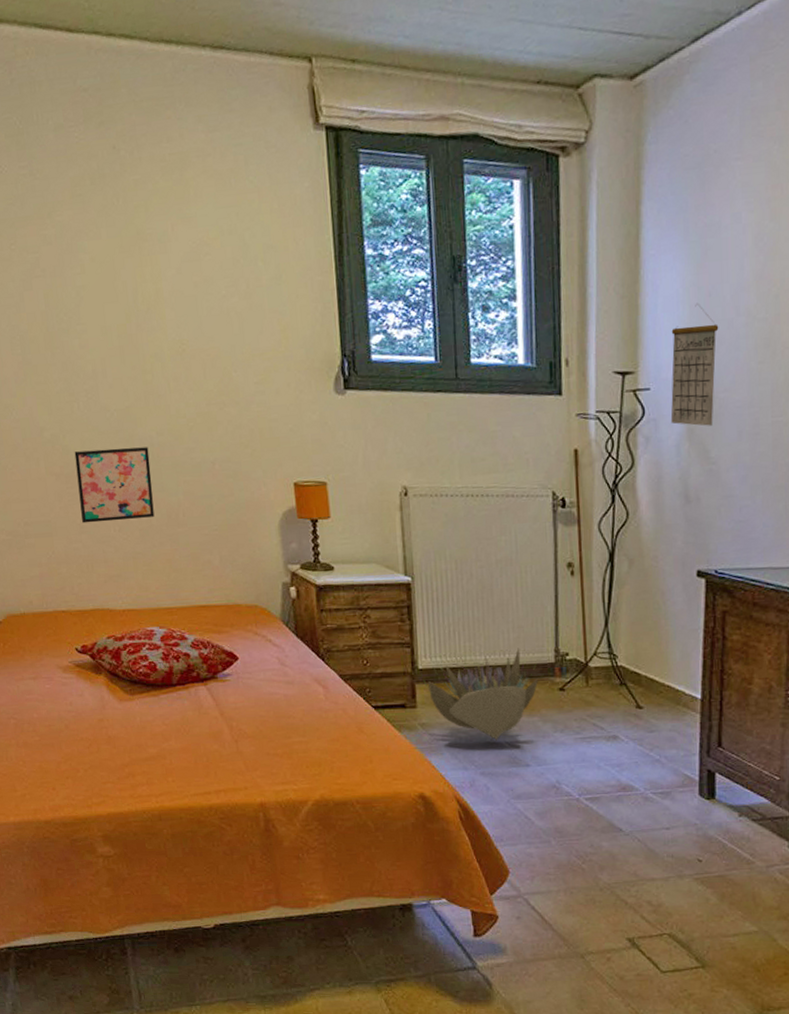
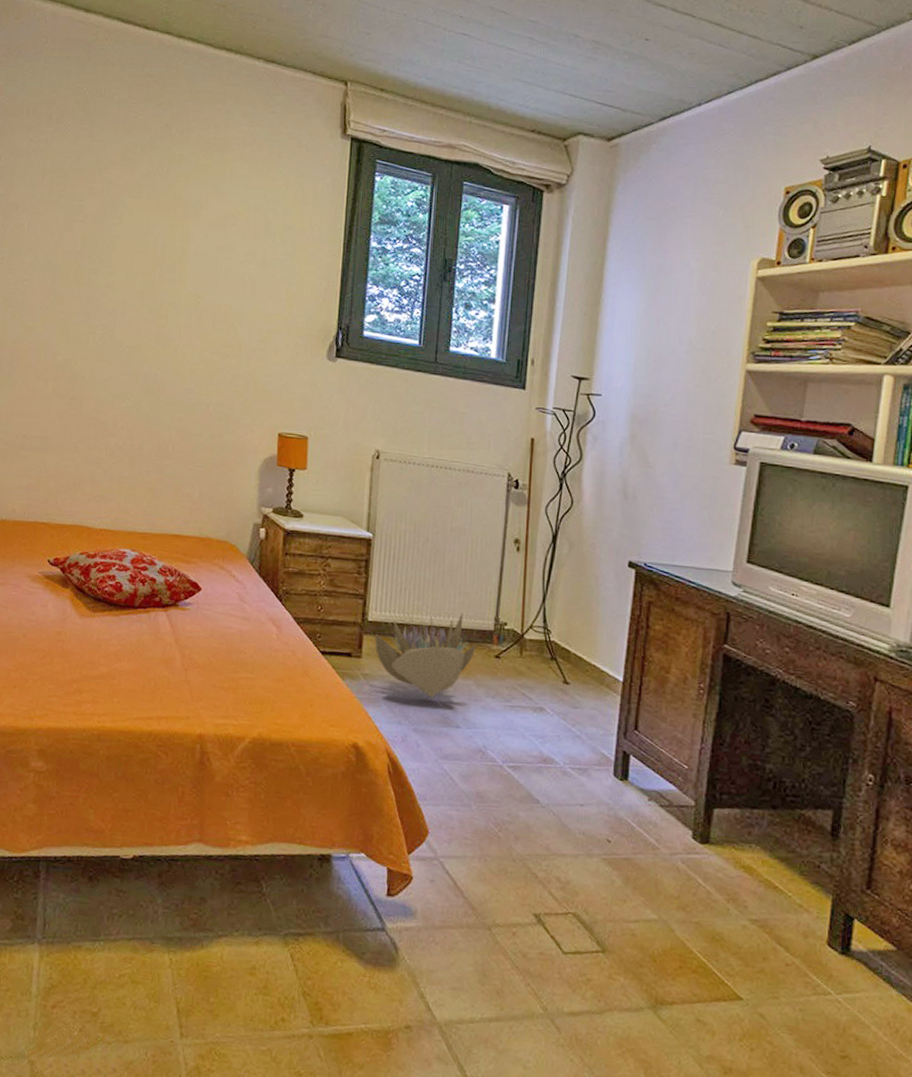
wall art: present [74,447,155,524] -> none [77,378,151,447]
calendar: present [670,302,719,426] -> none [617,328,664,434]

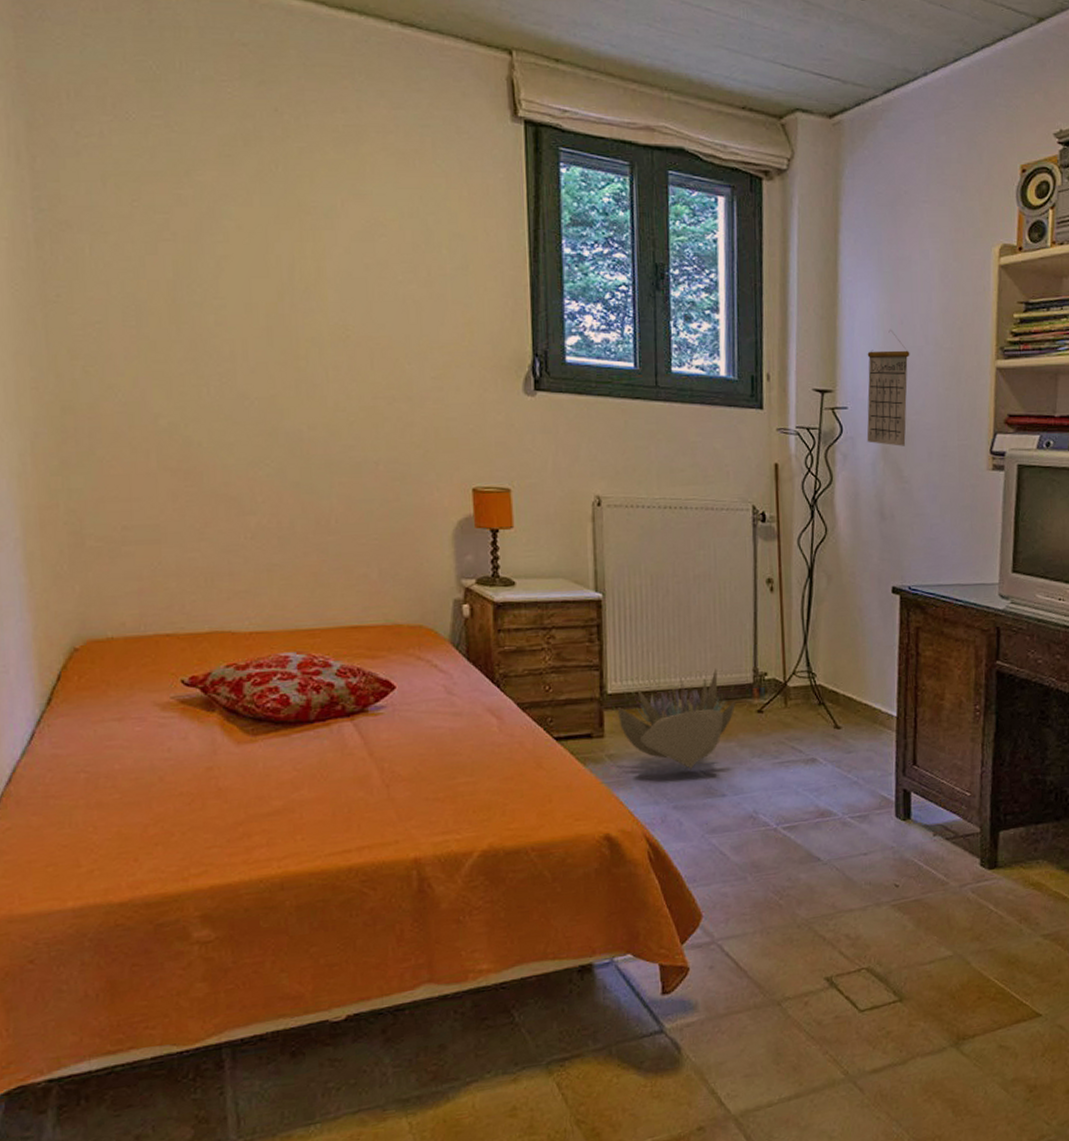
calendar: none [617,328,664,434] -> present [866,329,910,446]

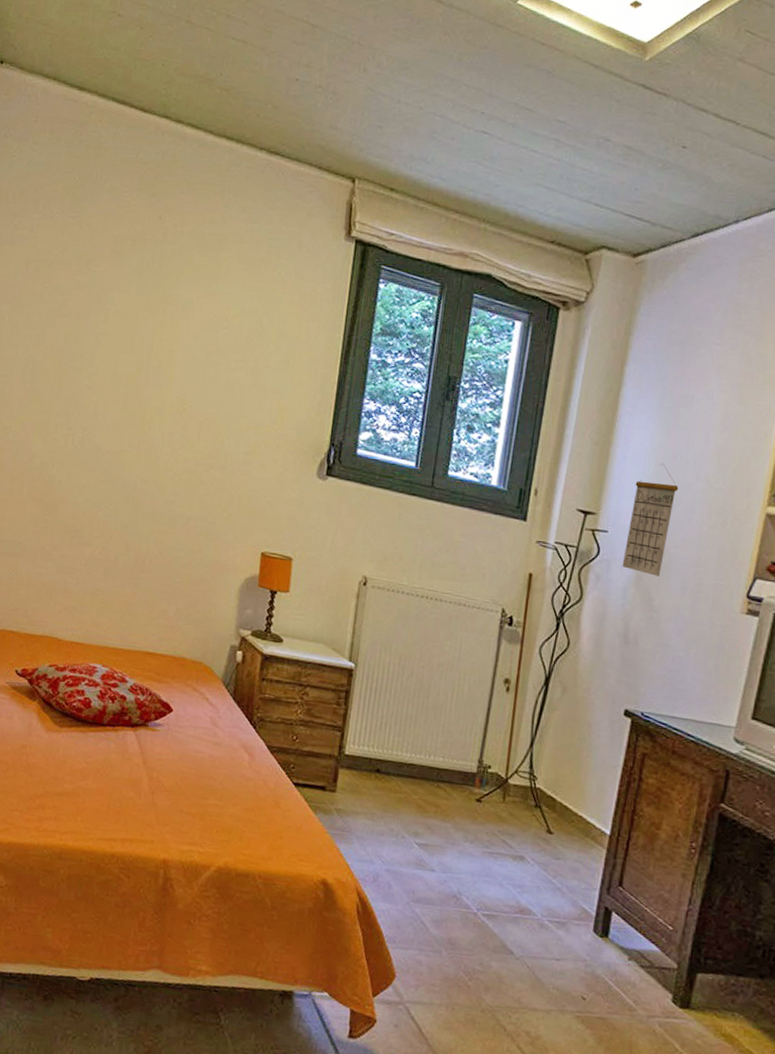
decorative plant: present [612,668,739,770] -> none [347,742,461,840]

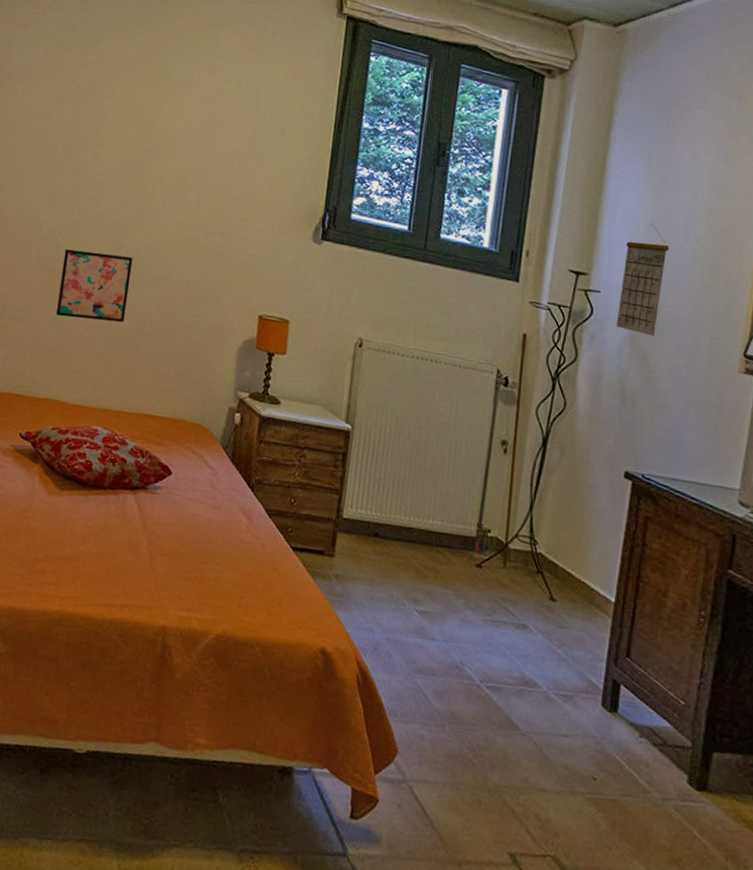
wall art: none [51,482,131,558] -> present [56,249,133,322]

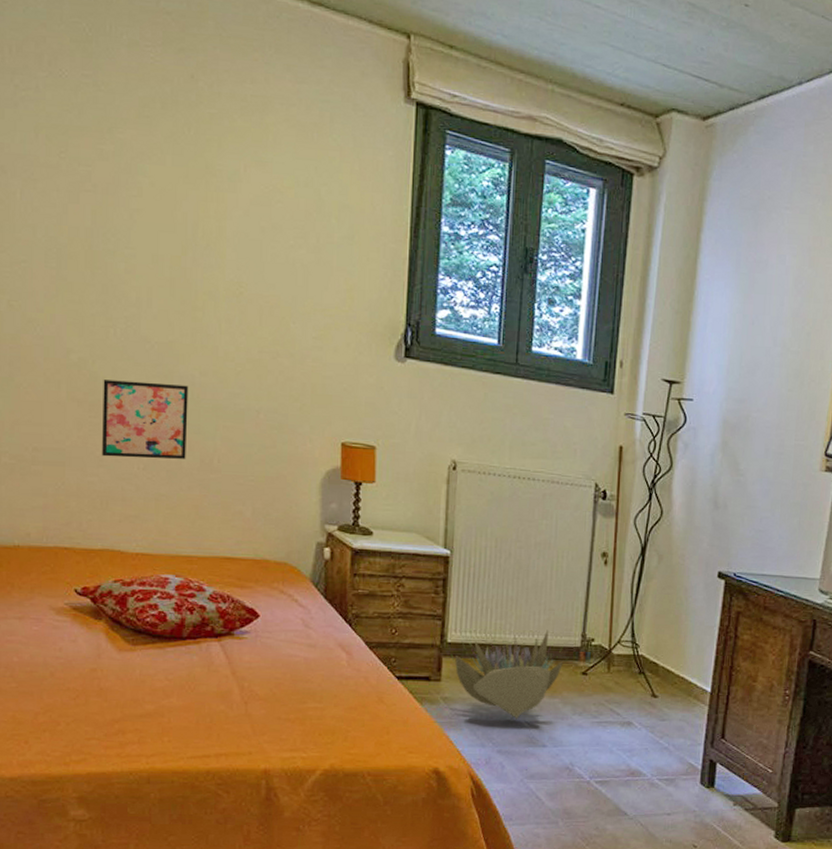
decorative plant: none [345,505,461,607] -> present [450,625,567,720]
calendar: present [616,223,670,336] -> none [708,328,758,441]

